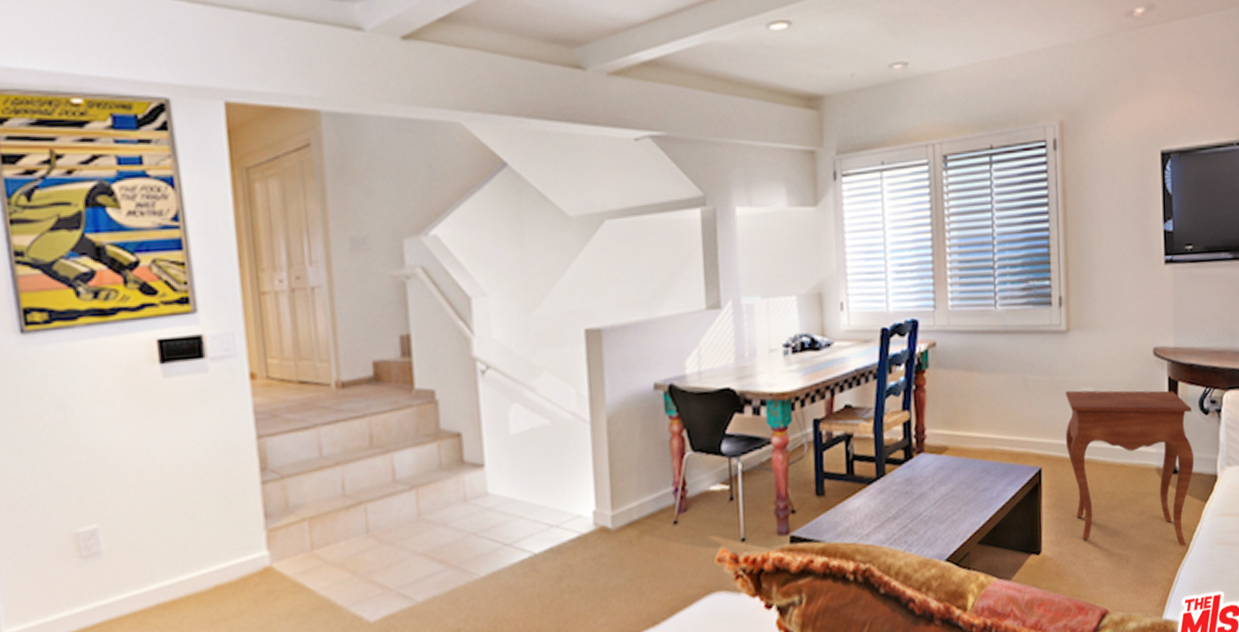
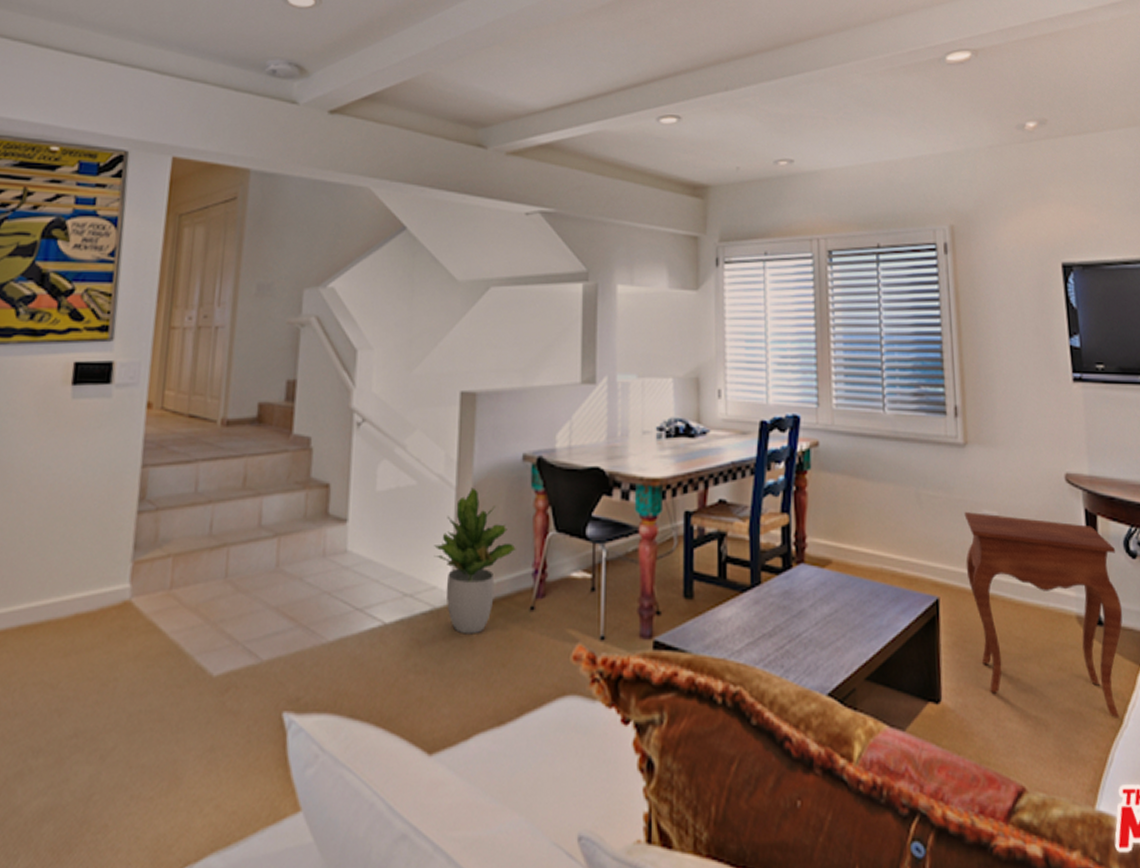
potted plant: none [575,420,655,554] -> present [434,487,516,634]

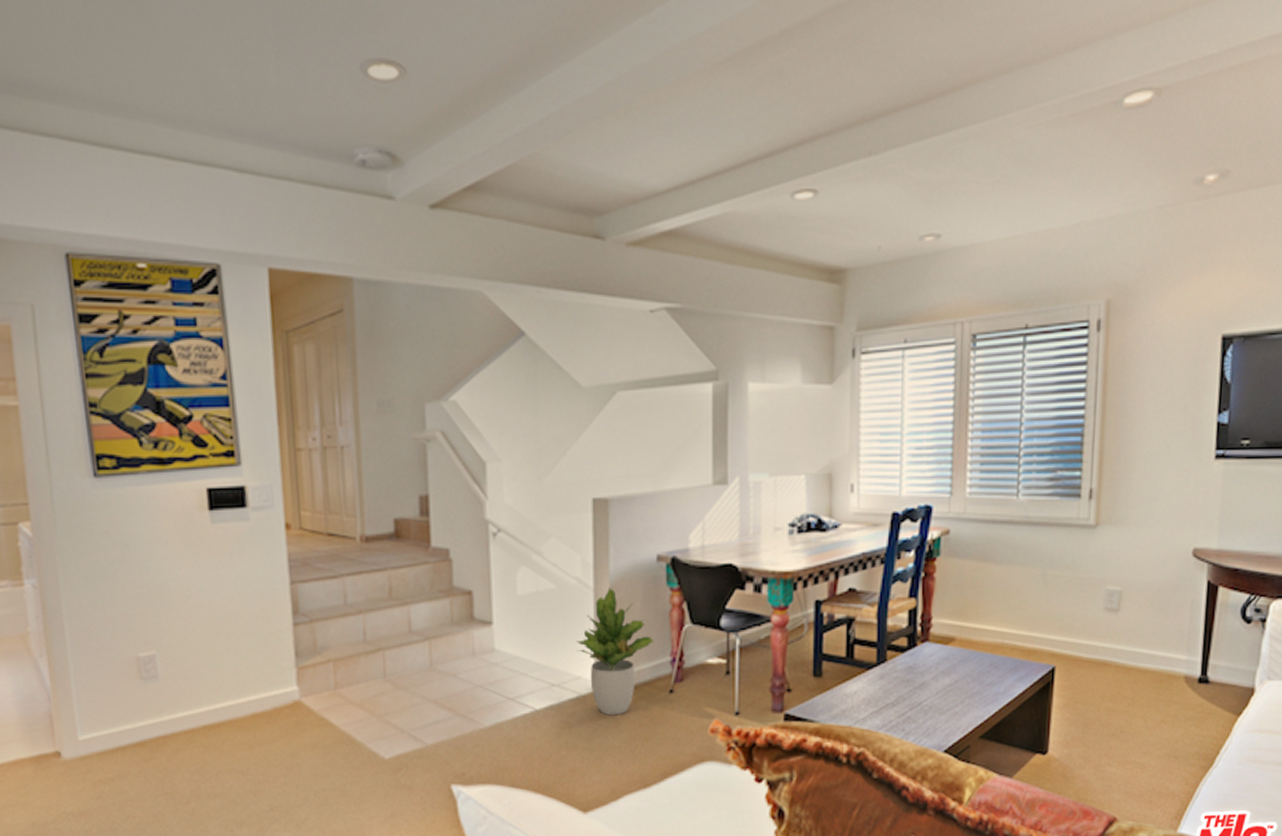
side table: present [964,512,1123,718] -> none [1084,589,1231,760]

